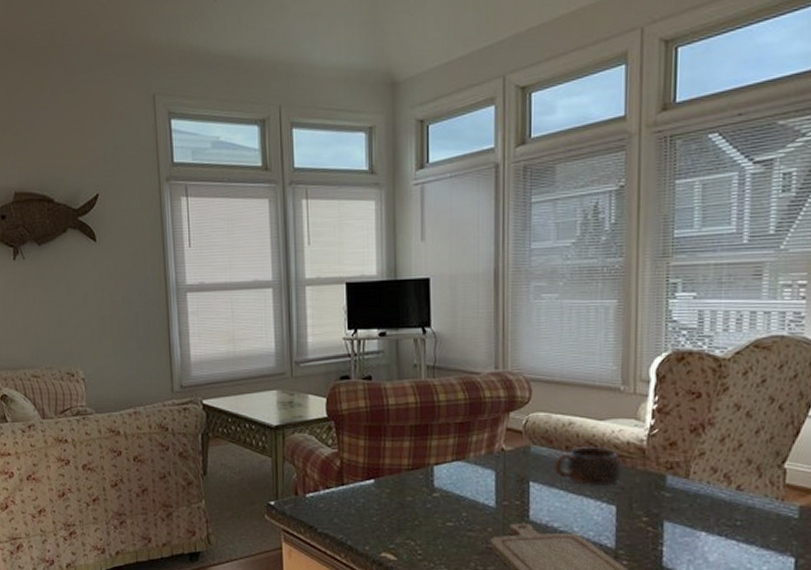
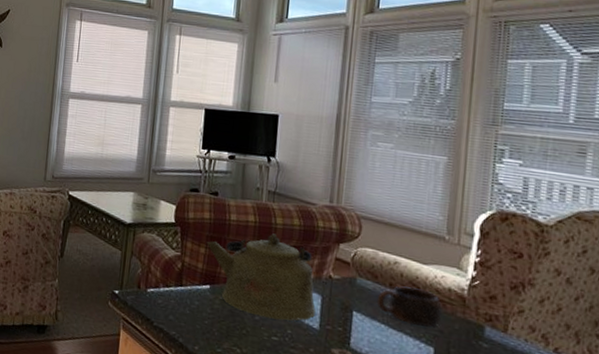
kettle: none [365,412,490,504] -> present [206,233,316,321]

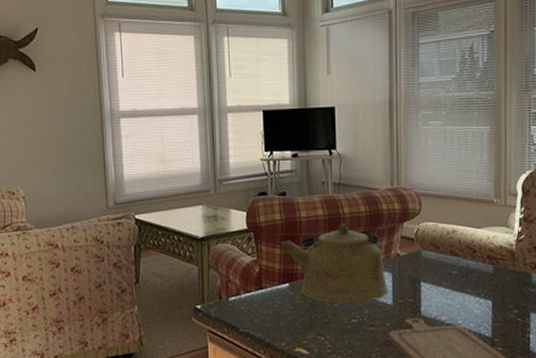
cup: present [376,286,442,328] -> none [440,251,495,285]

